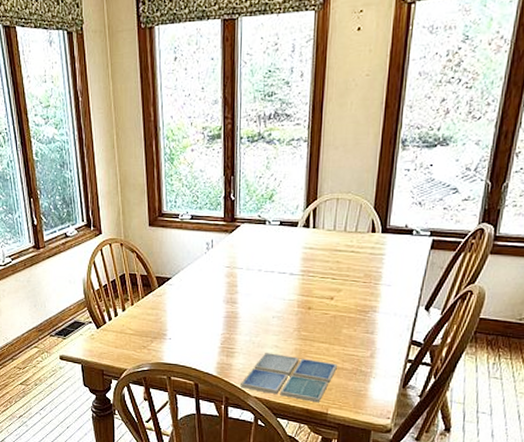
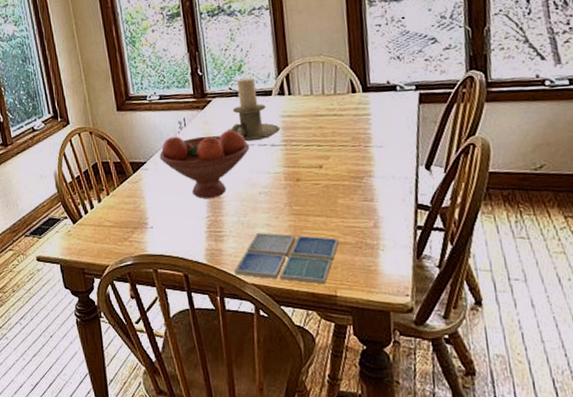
fruit bowl: none [184,255,270,317] -> present [159,129,250,198]
candle holder: none [251,207,301,268] -> present [227,77,281,142]

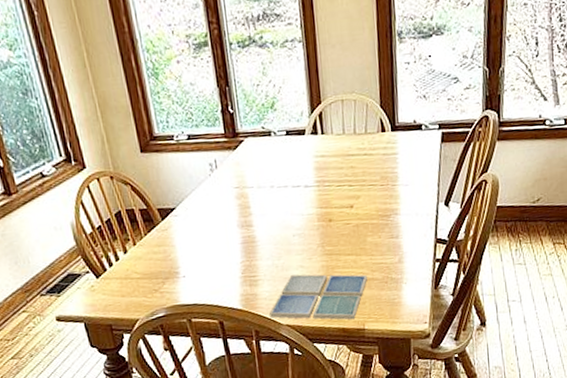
fruit bowl: present [159,129,250,198] -> none [189,171,284,244]
candle holder: present [227,77,281,142] -> none [260,115,314,183]

